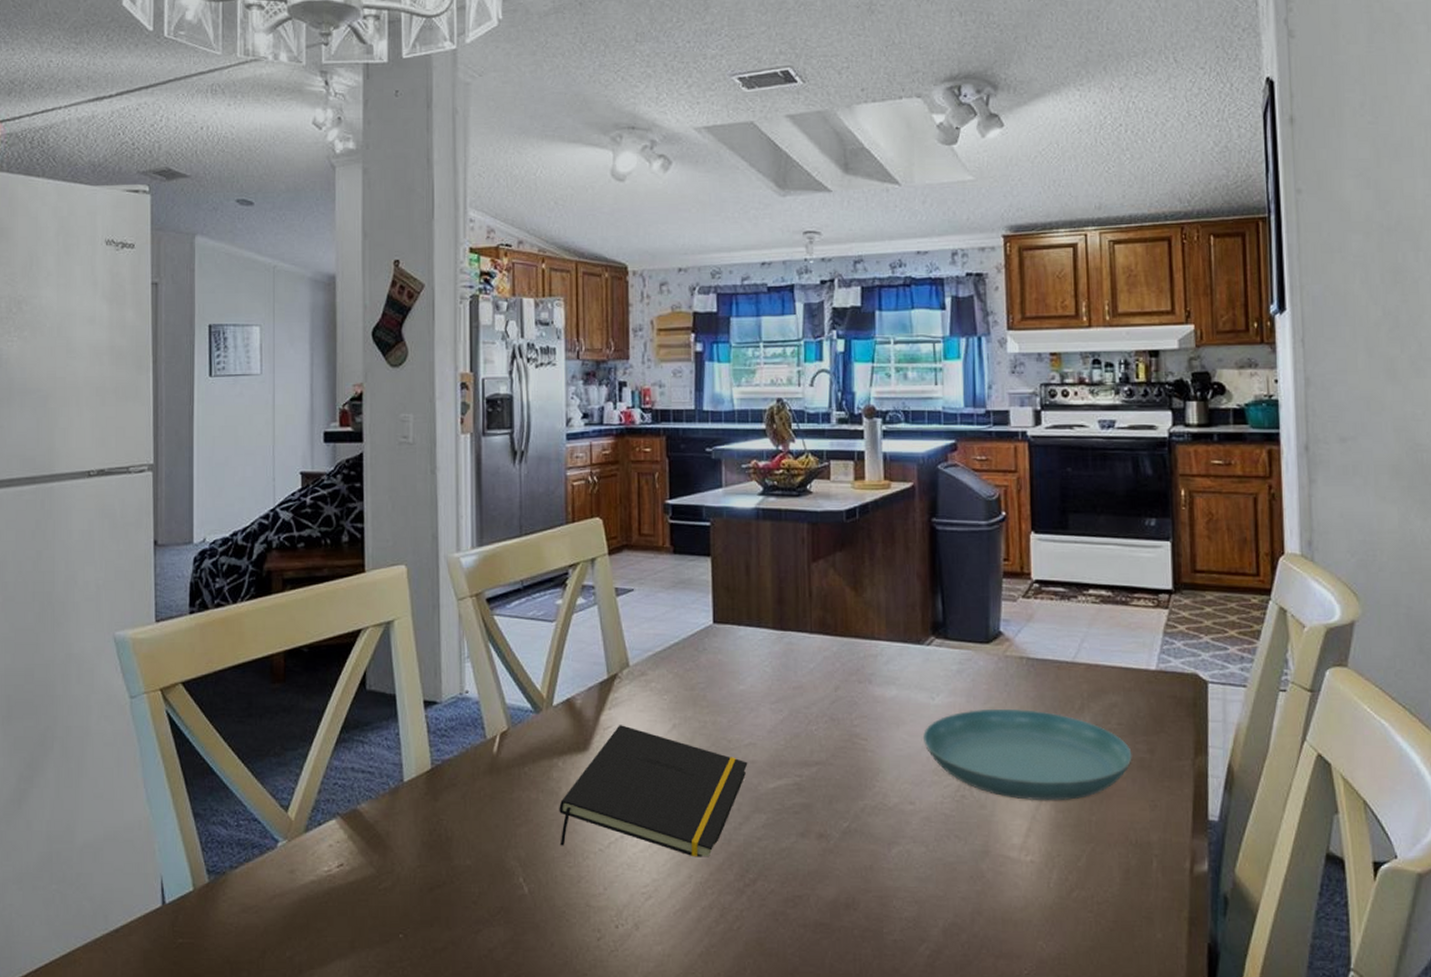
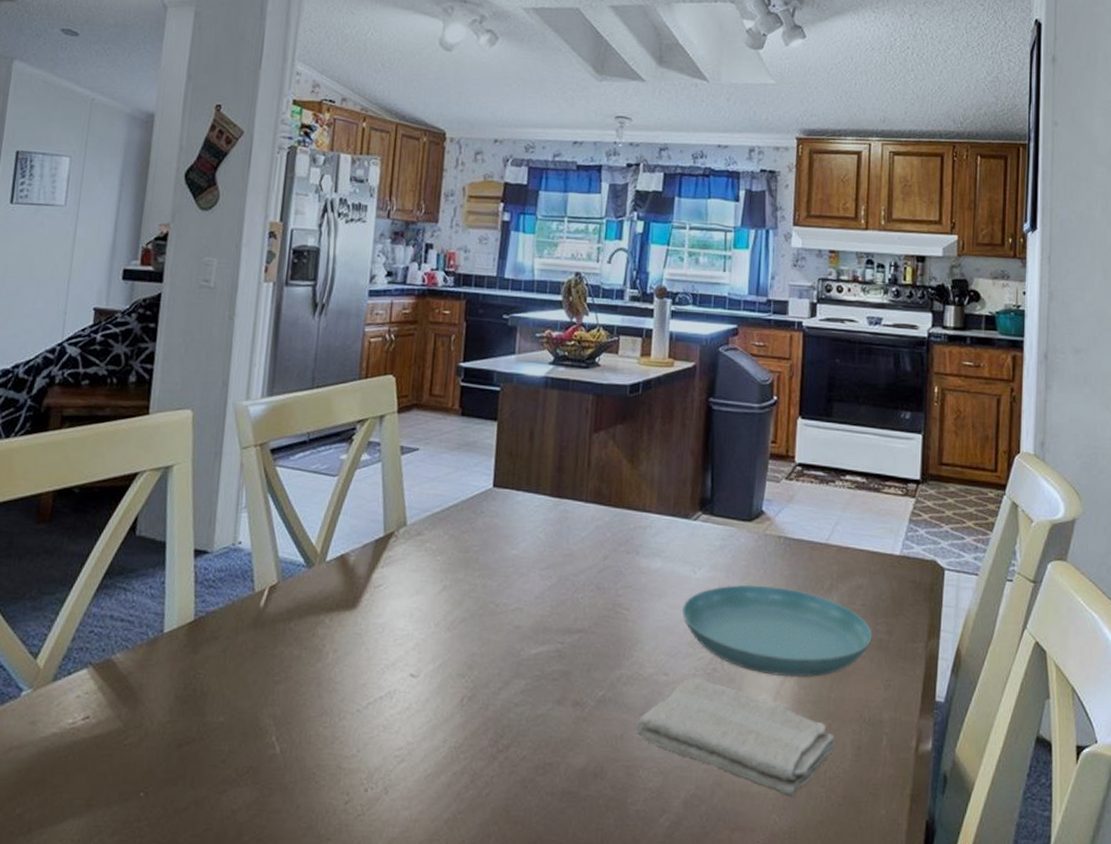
notepad: present [559,725,748,857] -> none [317,584,513,721]
washcloth: none [885,807,1101,923] -> present [636,678,836,797]

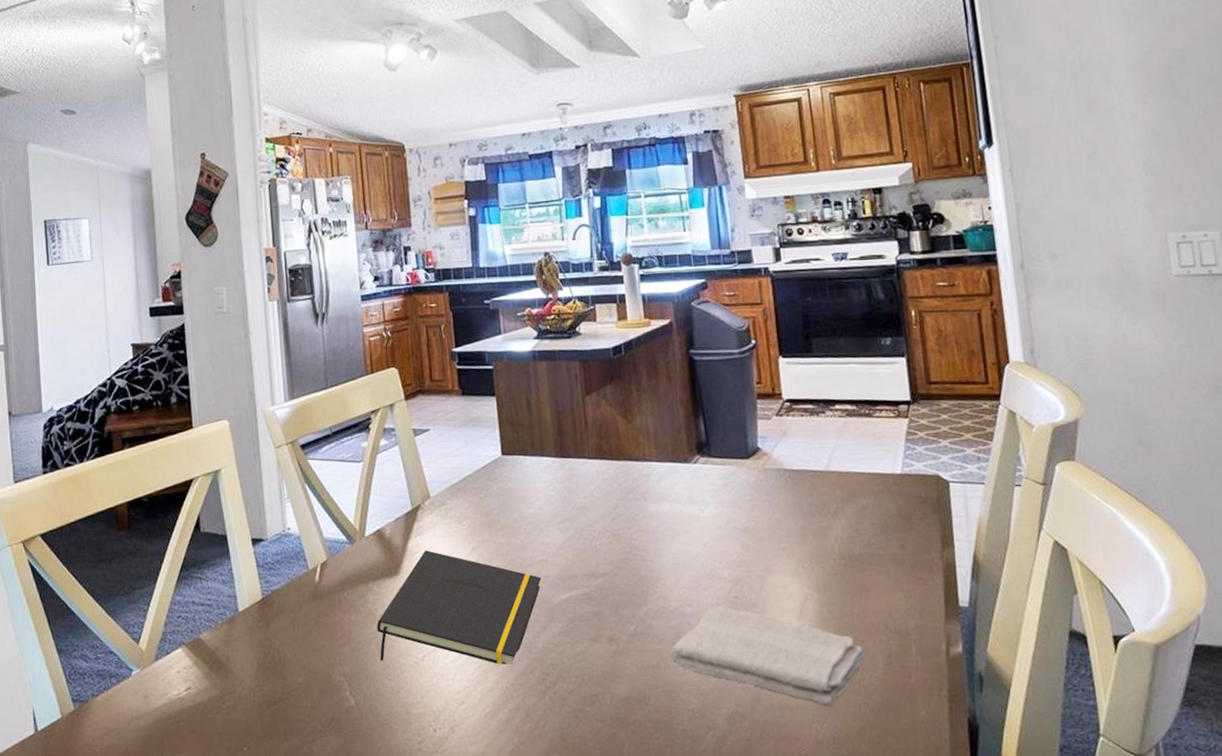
notepad: none [317,584,513,721] -> present [377,550,542,665]
saucer: present [682,585,872,678] -> none [696,515,886,598]

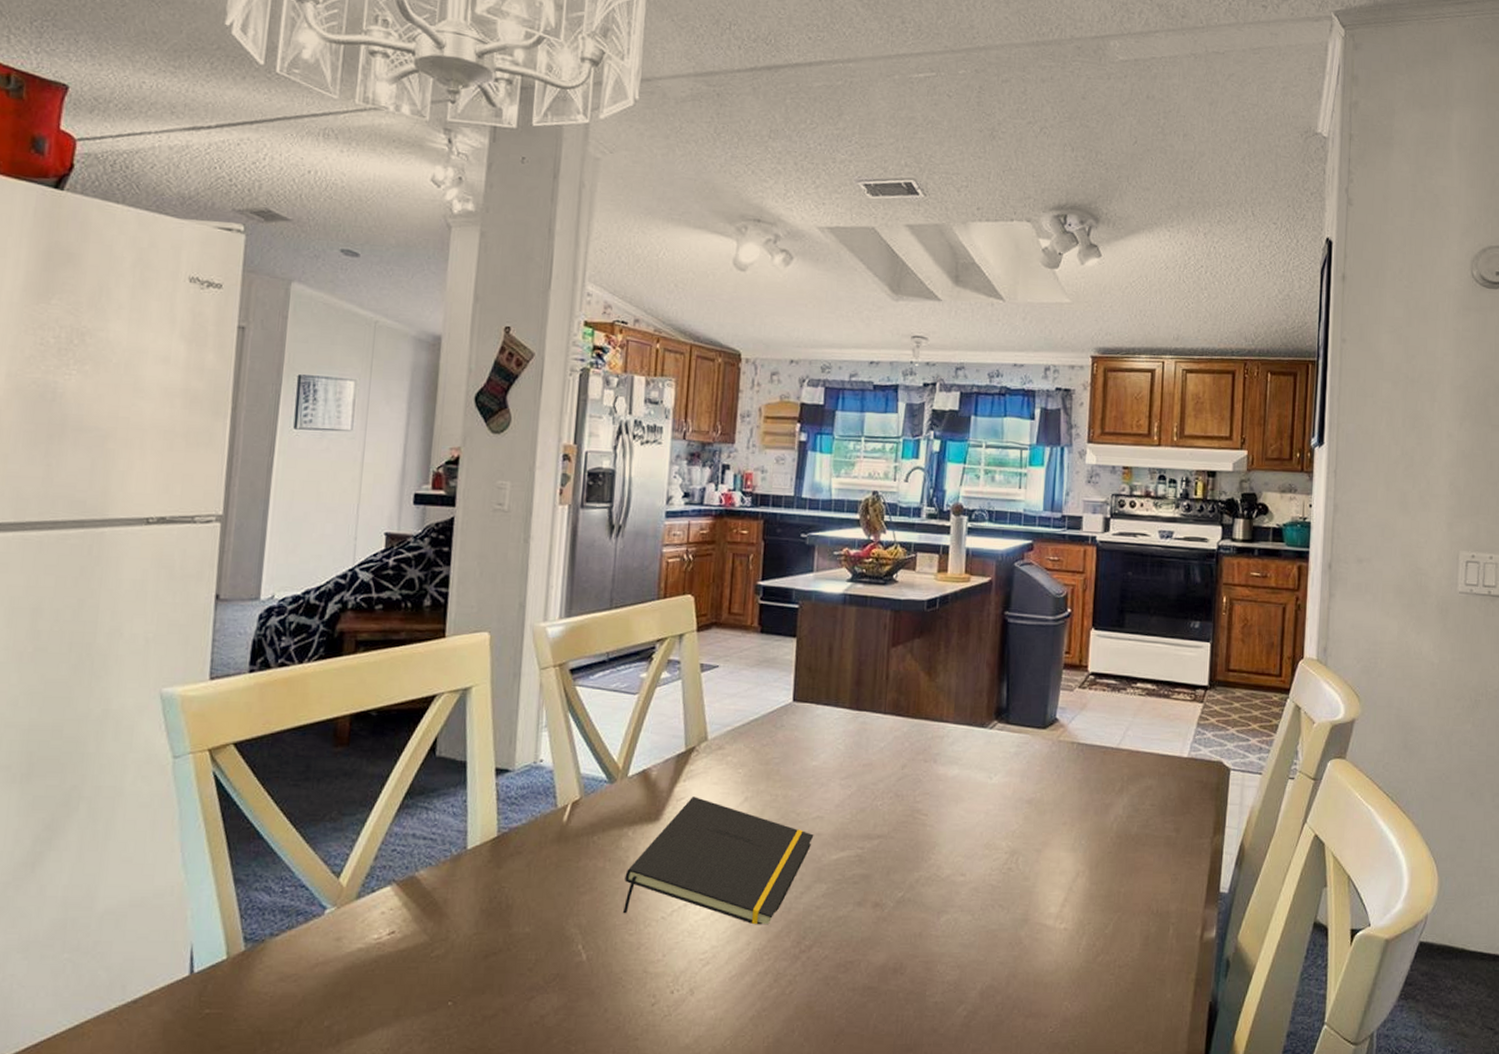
washcloth: present [670,607,866,707] -> none [934,878,1125,985]

